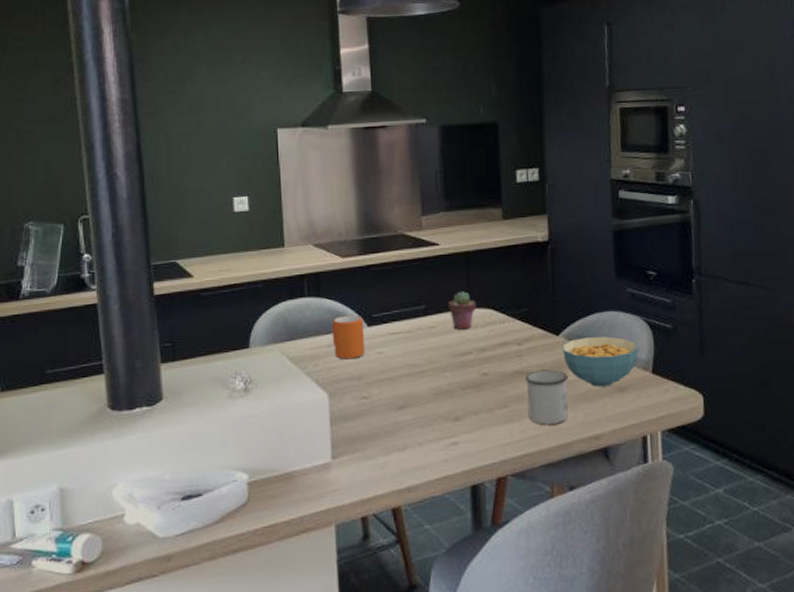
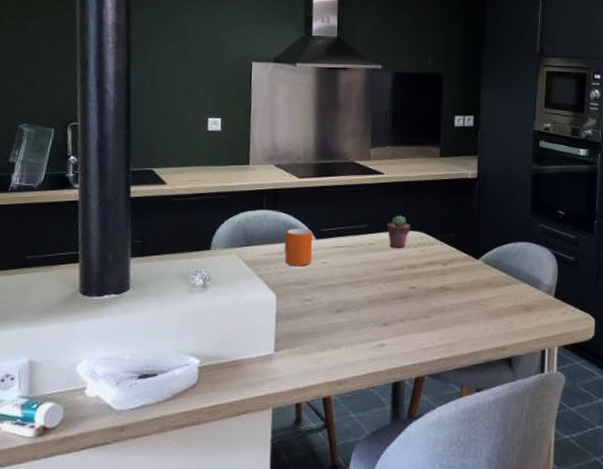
mug: present [526,369,568,426] -> none [447,288,483,336]
cereal bowl: present [562,336,639,387] -> none [481,262,544,306]

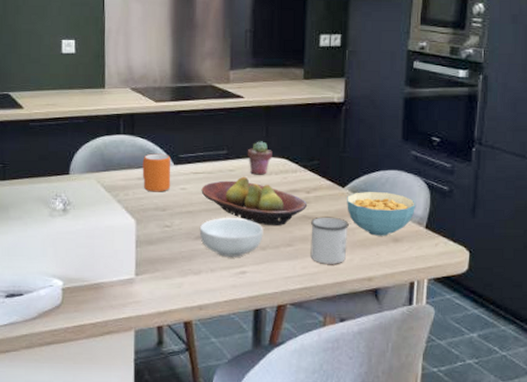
cereal bowl: none [339,291,402,330] -> present [199,218,263,257]
fruit bowl: none [342,249,444,298] -> present [201,176,308,226]
mug: none [447,288,483,336] -> present [310,216,349,265]
cereal bowl: none [481,262,544,306] -> present [347,191,415,236]

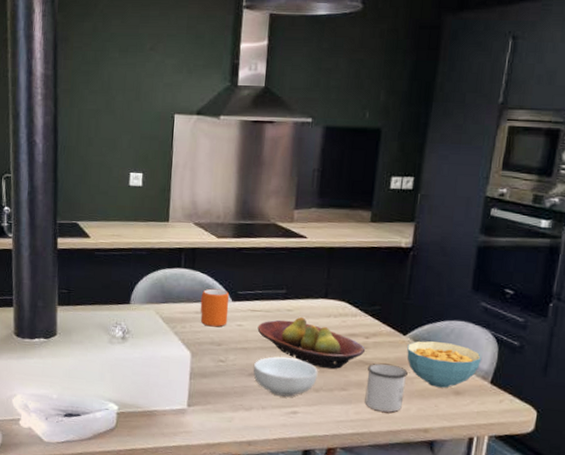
potted succulent: present [247,141,272,175] -> none [306,282,333,317]

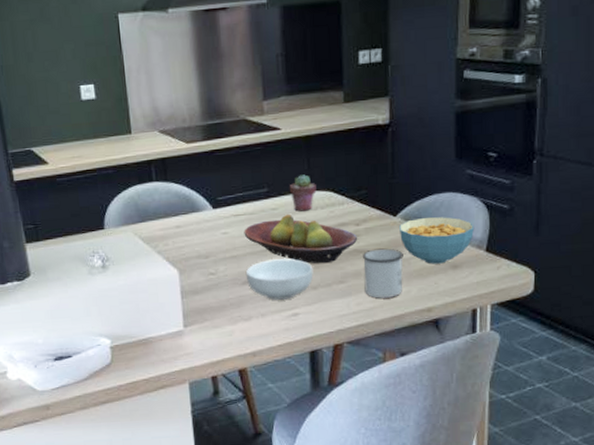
mug: present [200,288,229,327] -> none [179,198,212,240]
potted succulent: none [306,282,333,317] -> present [289,174,317,212]

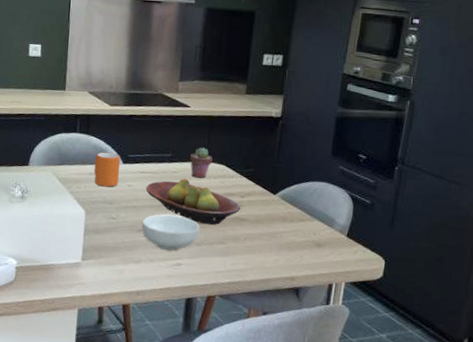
mug: none [179,198,212,240] -> present [94,152,120,187]
mug: present [363,248,403,299] -> none [240,219,277,264]
cereal bowl: present [399,217,474,264] -> none [276,199,339,241]

